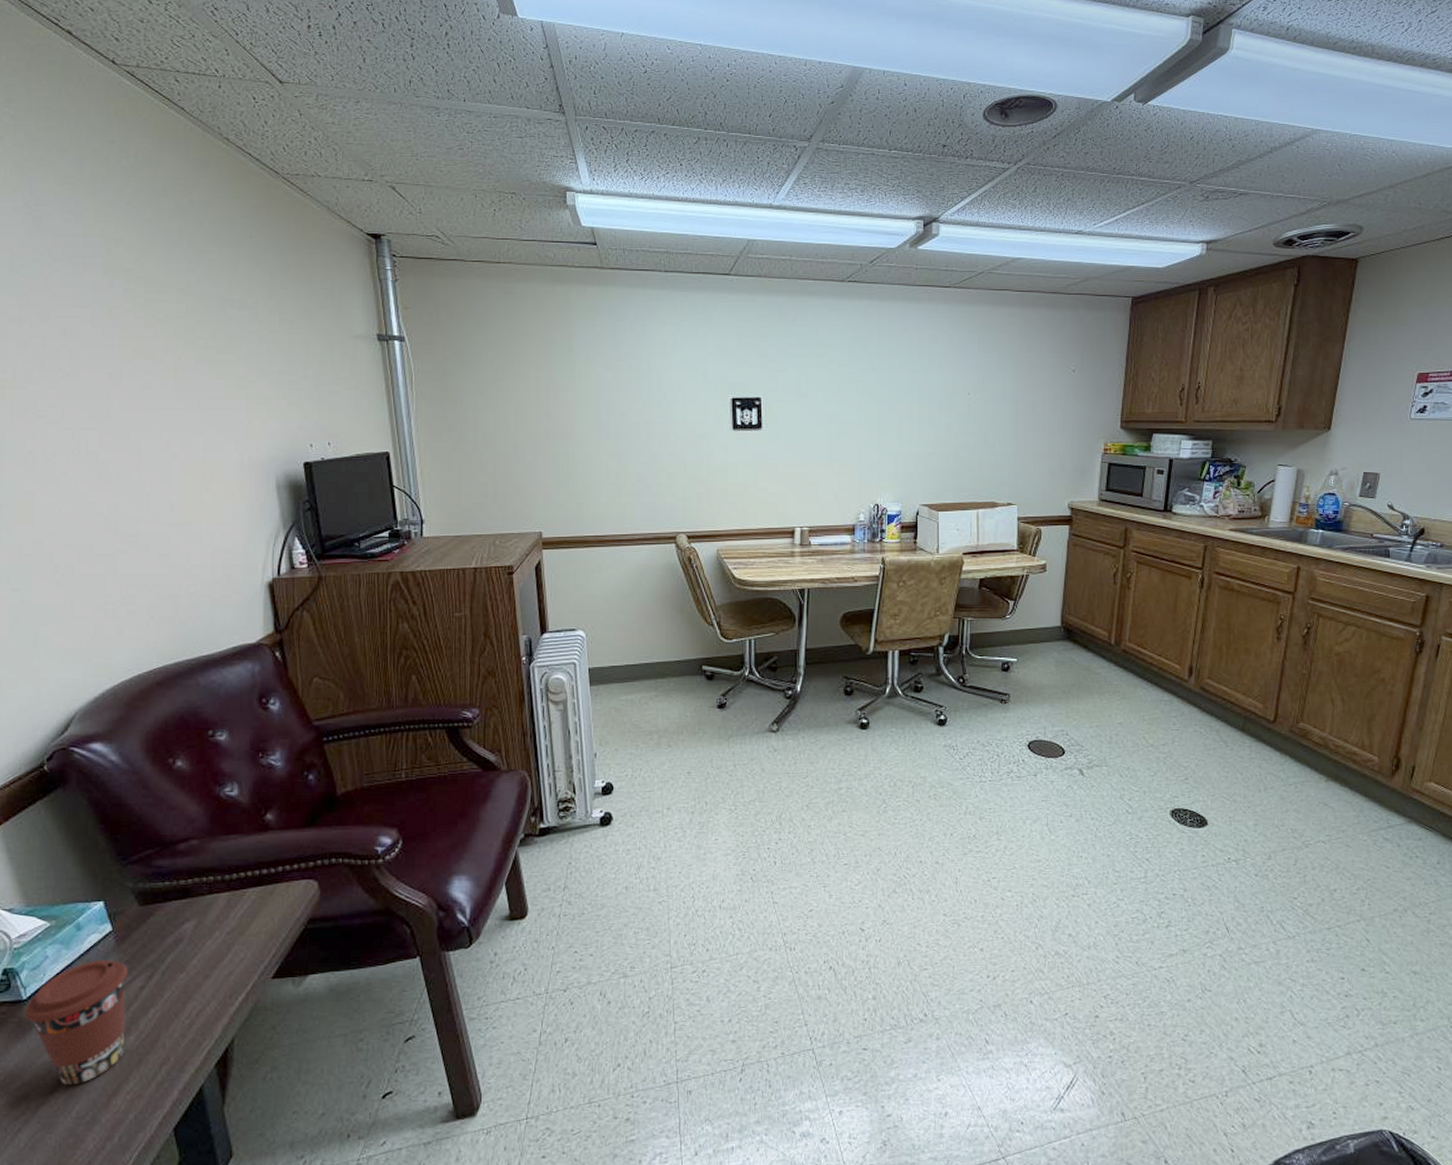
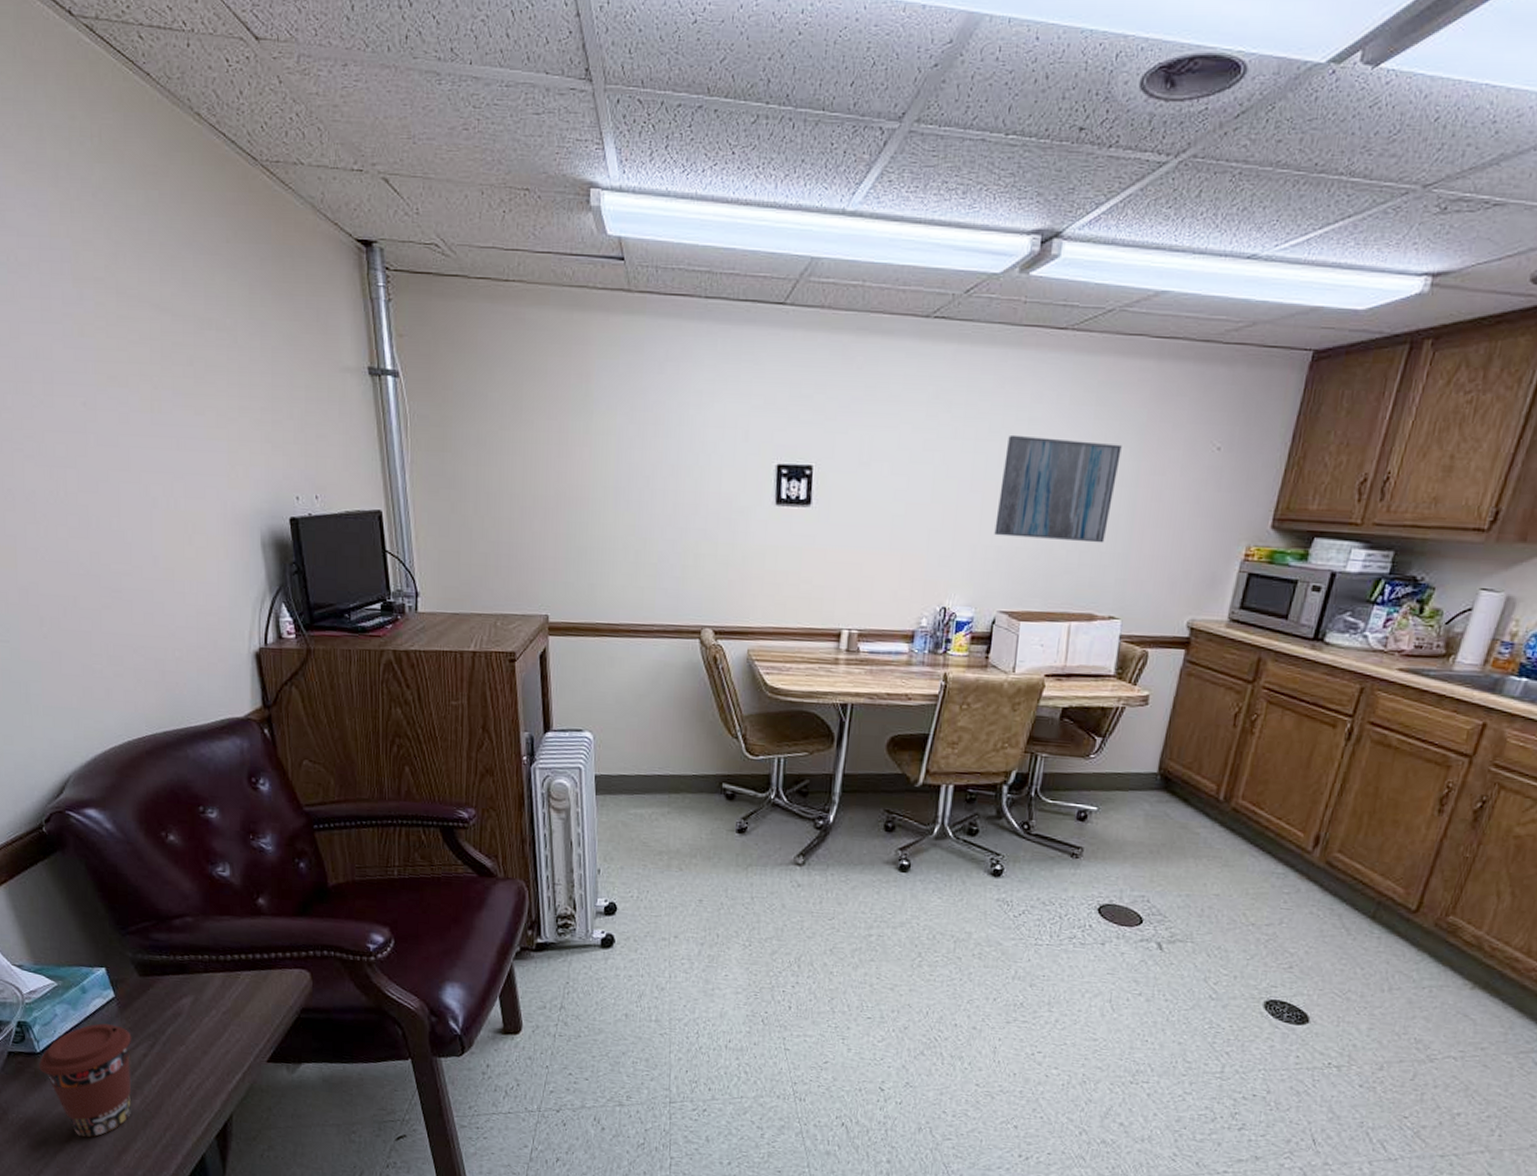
wall art: none [911,367,1001,447] -> present [994,434,1122,543]

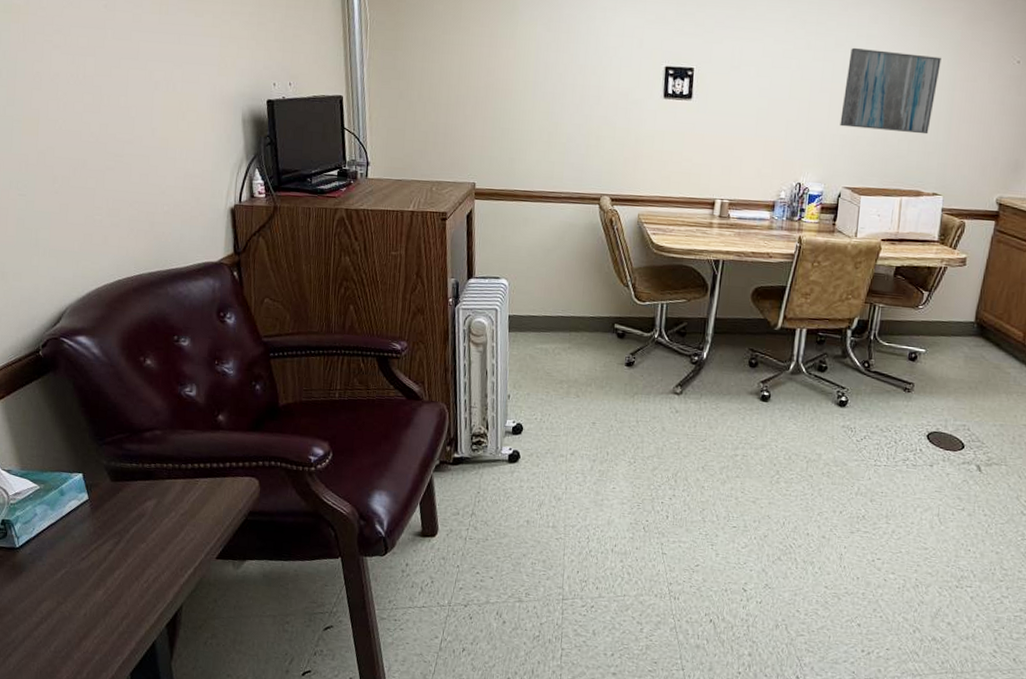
coffee cup: present [39,1023,132,1137] -> none [17,522,100,625]

